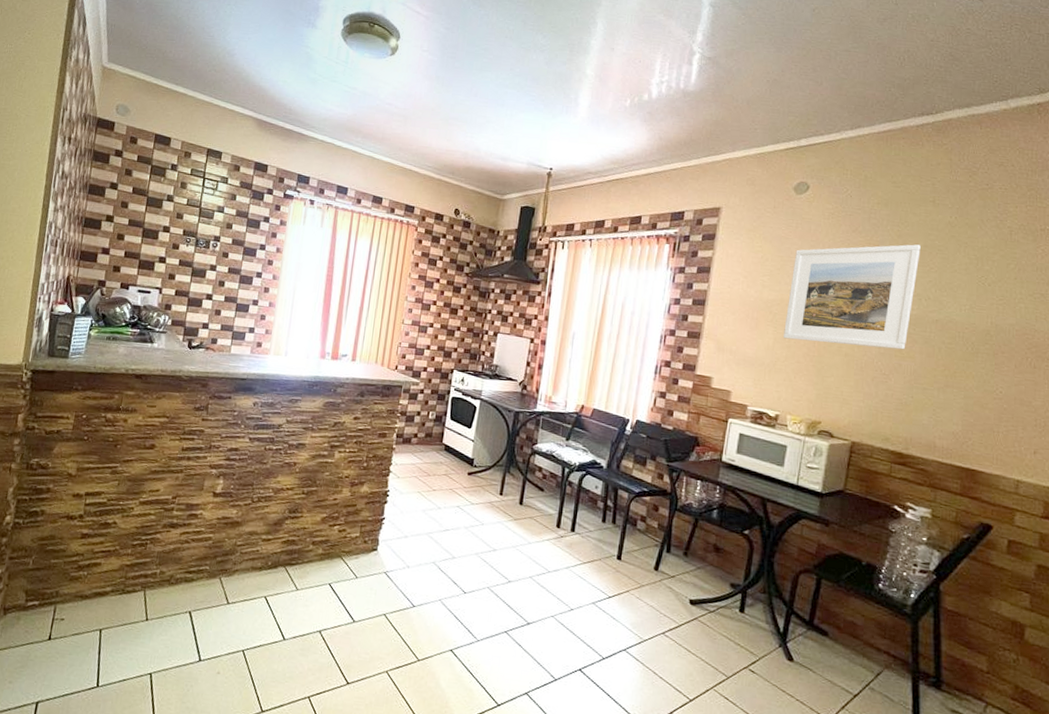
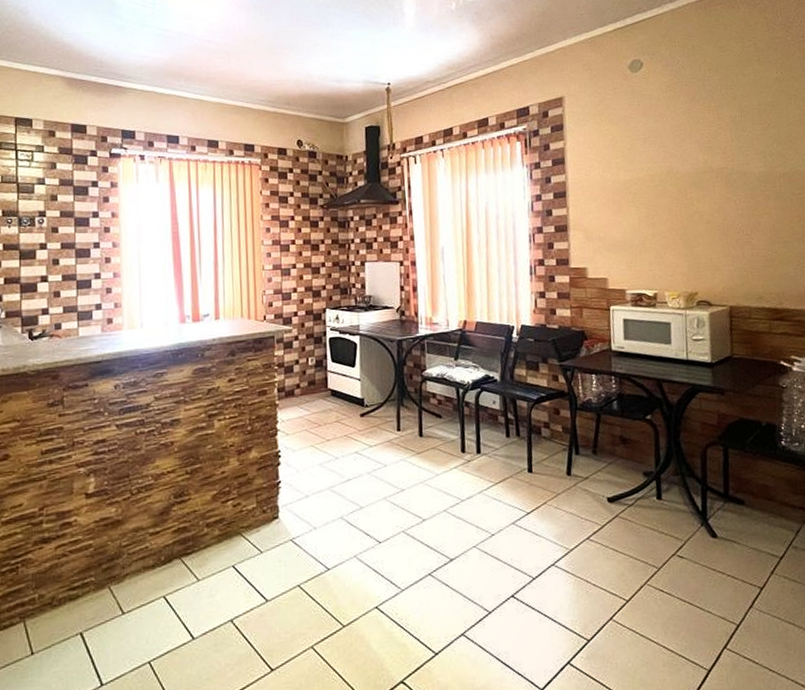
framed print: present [784,244,921,350] -> none [642,104,761,217]

